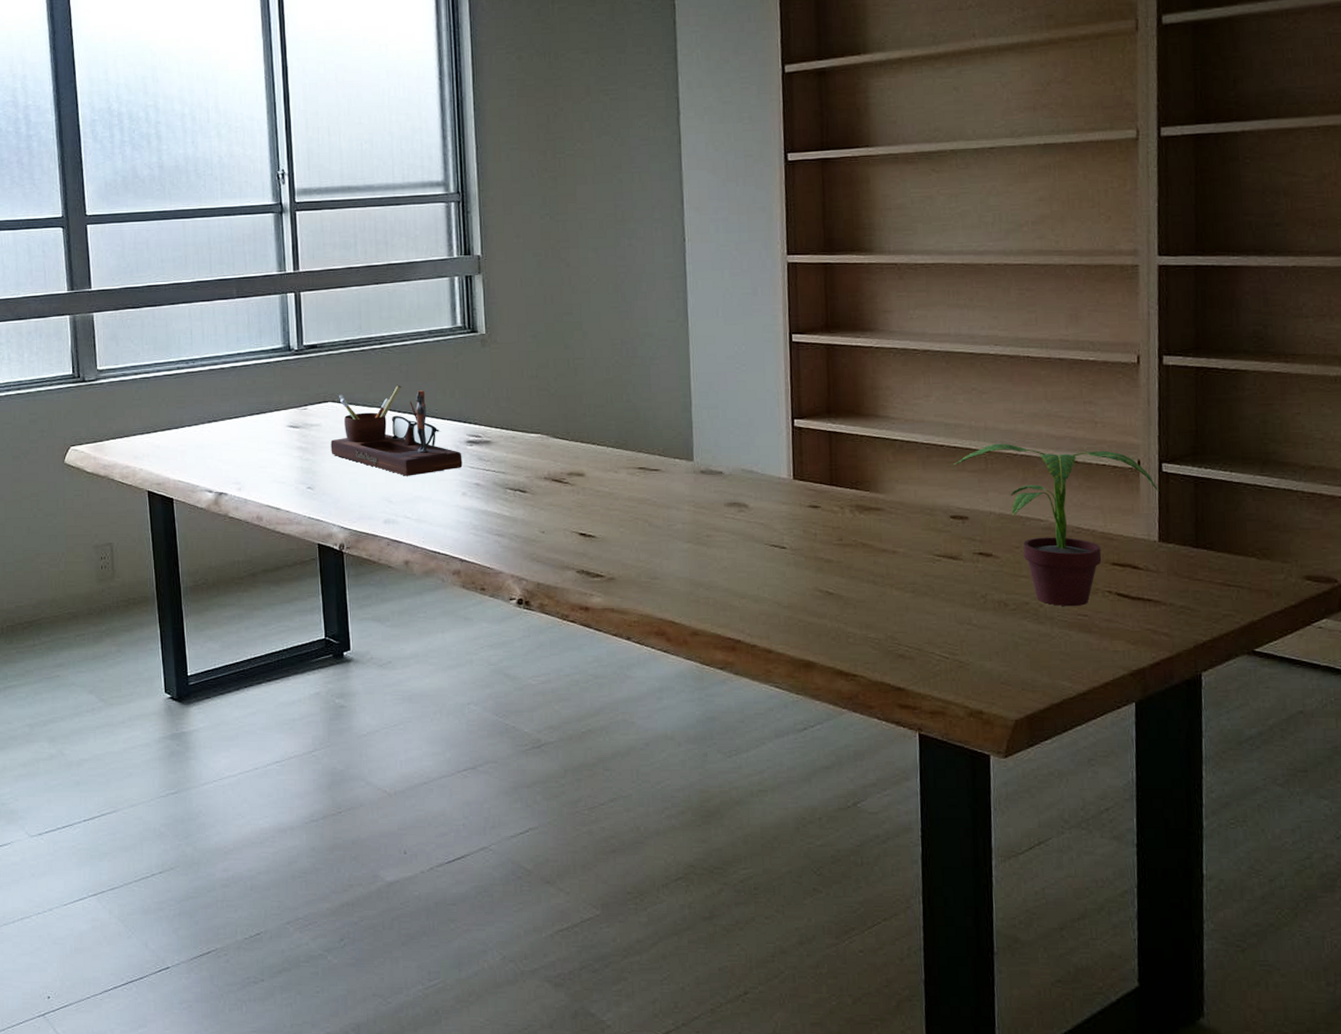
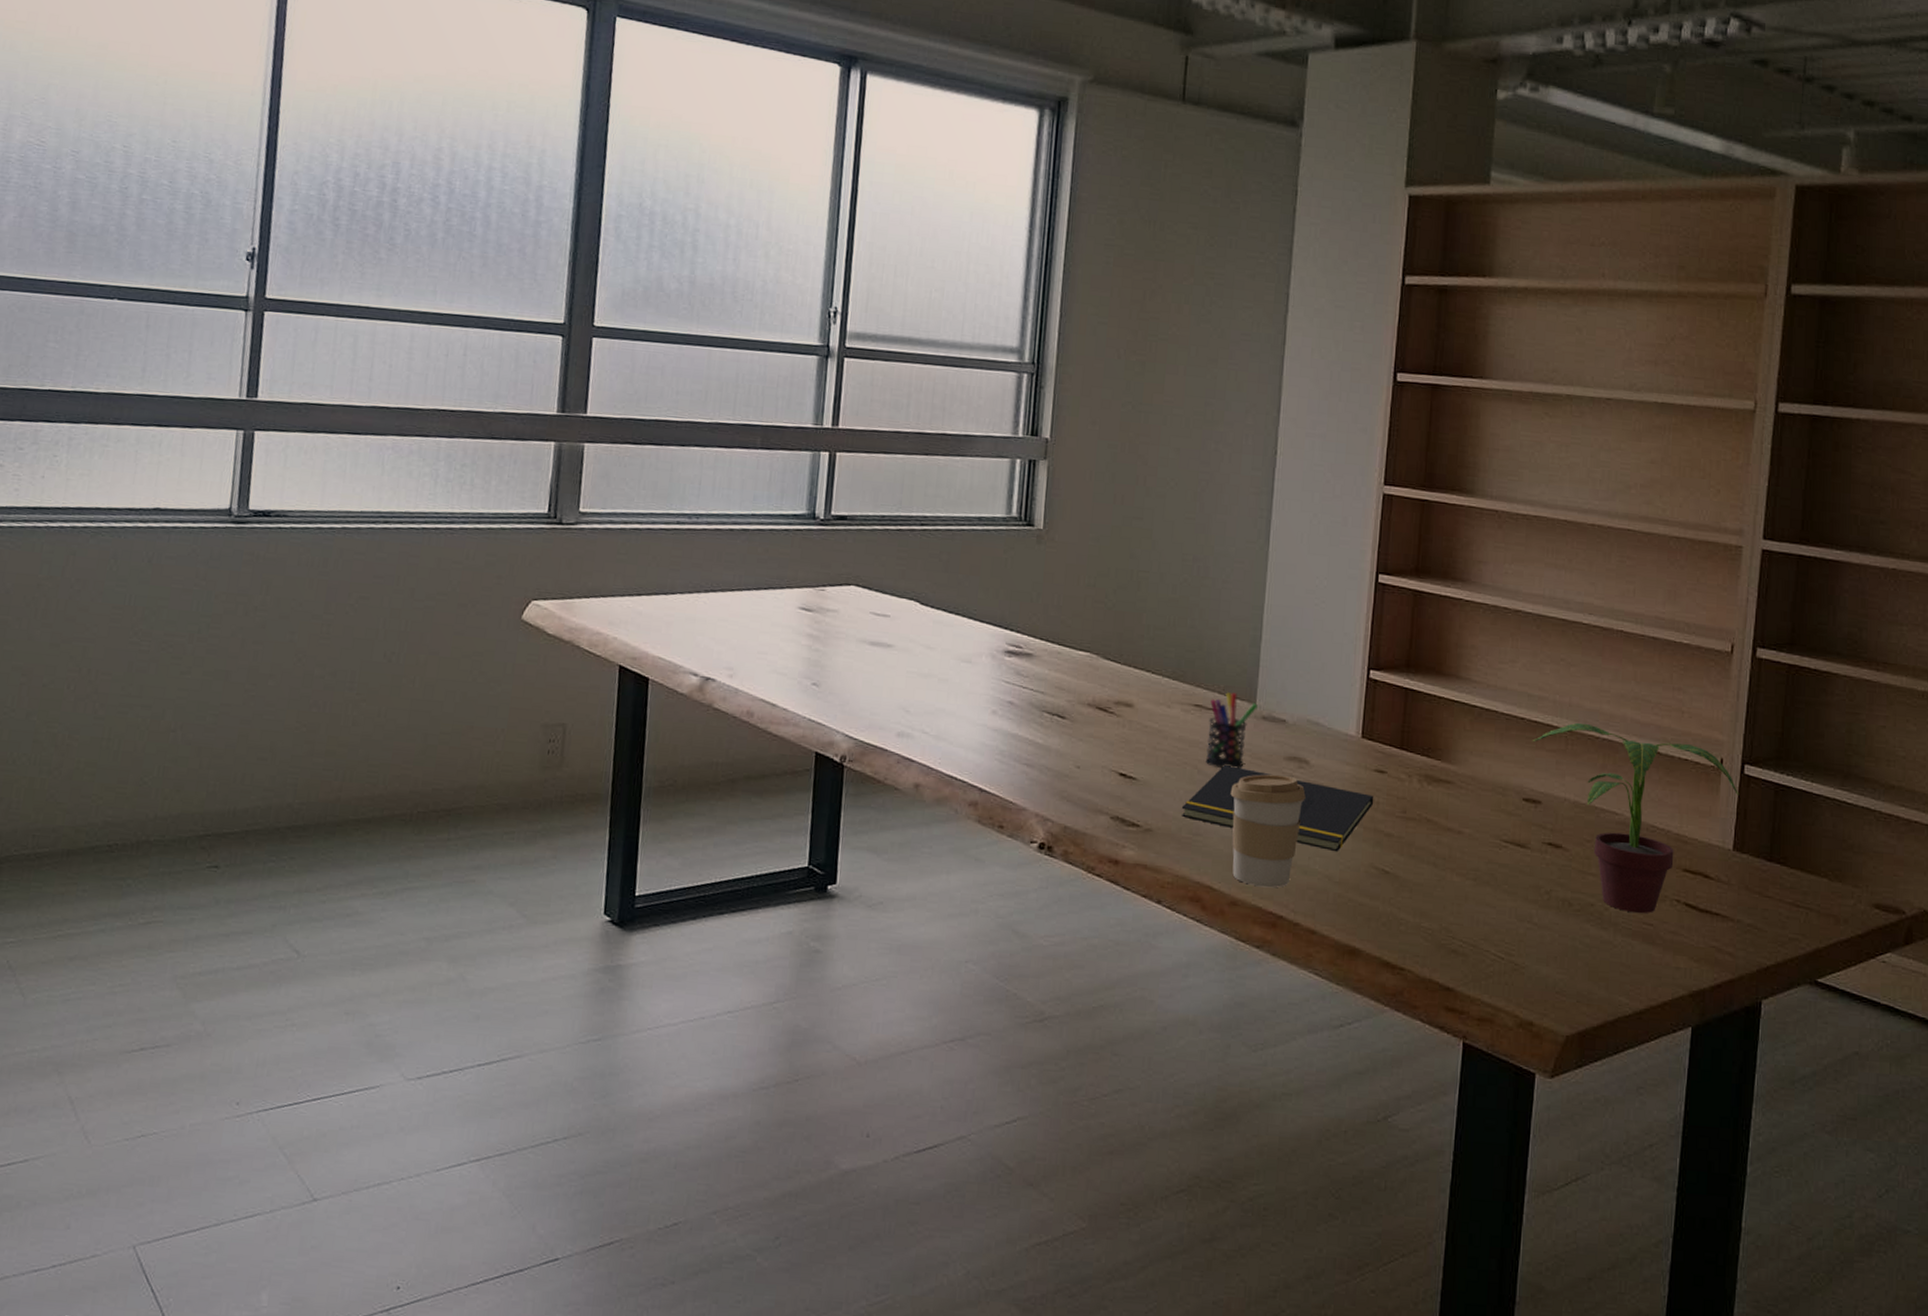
desk organizer: present [330,384,463,476] -> none [846,575,998,684]
notepad: none [638,517,812,581] -> present [1181,765,1374,852]
pen holder: none [652,453,695,520] -> present [1206,691,1258,769]
coffee cup: none [680,519,749,617] -> present [1230,774,1306,888]

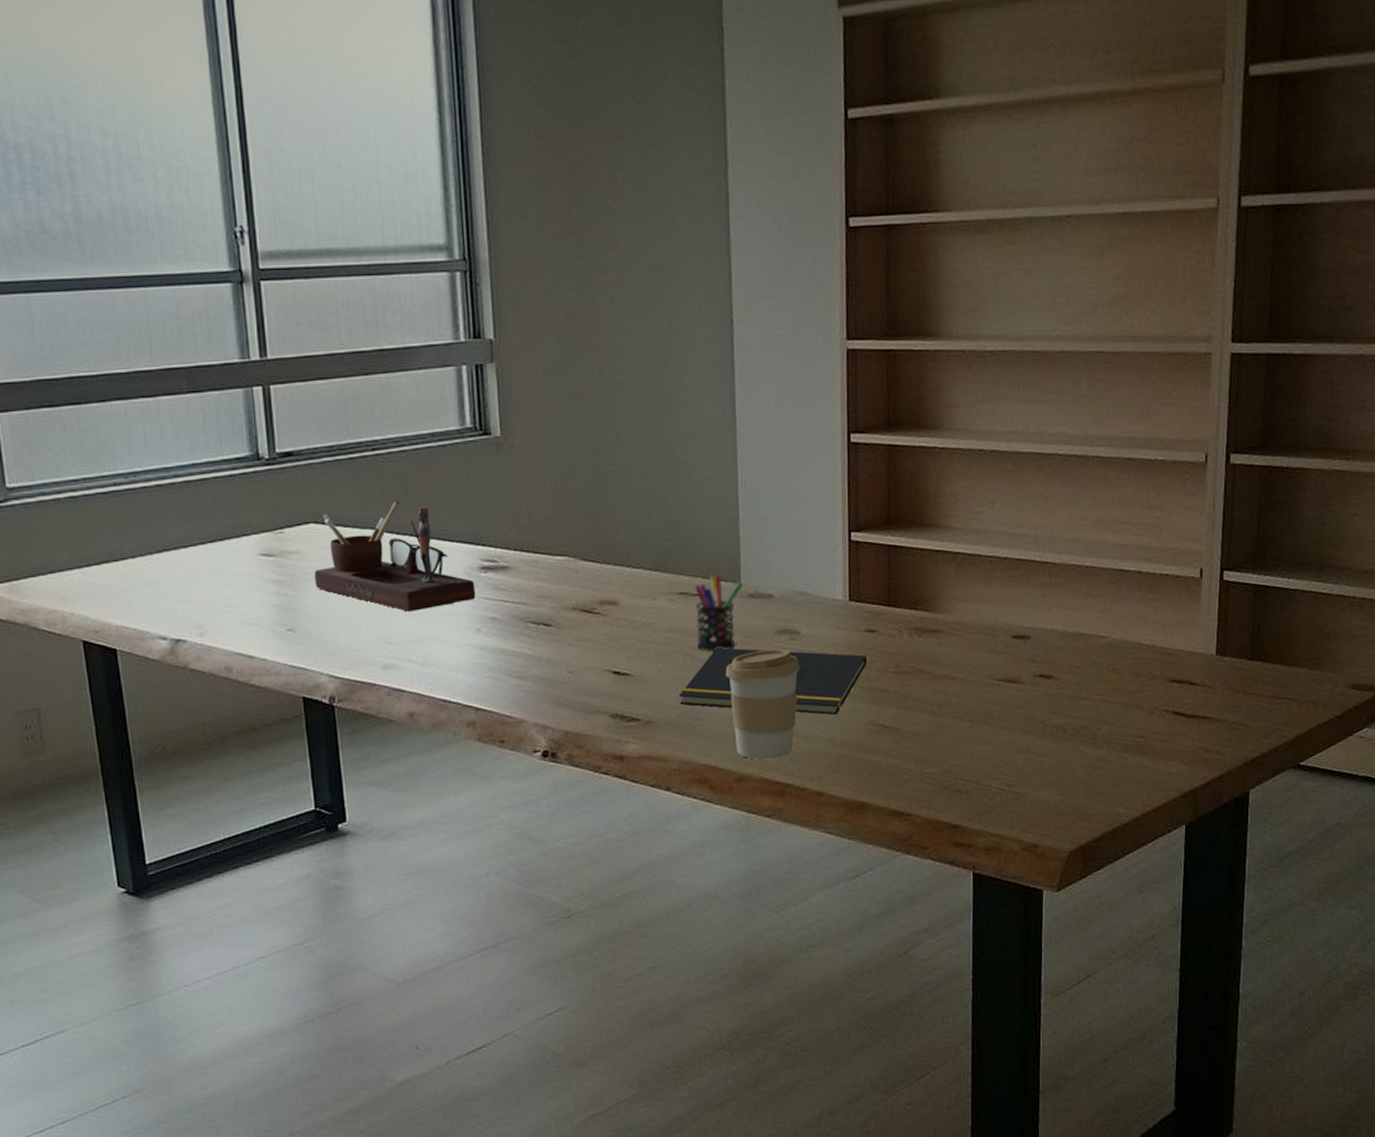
desk organizer: none [846,575,998,684] -> present [314,500,476,612]
potted plant: present [1532,722,1740,914] -> none [1017,553,1220,729]

